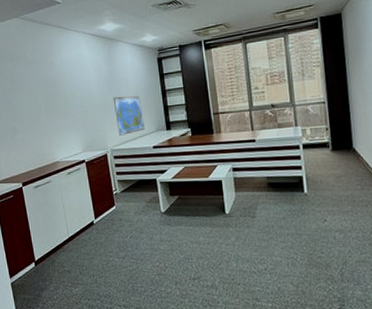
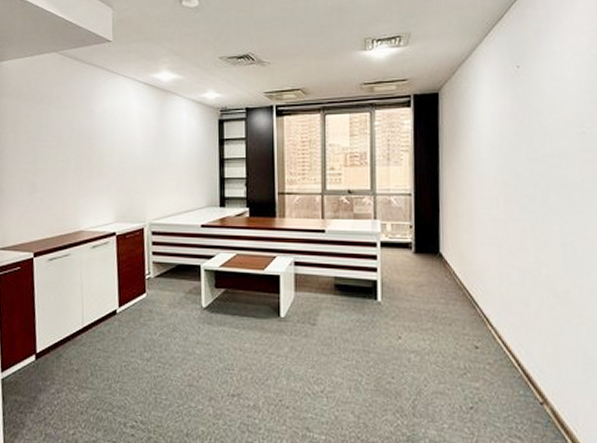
world map: present [113,95,145,136] -> none [159,160,194,208]

